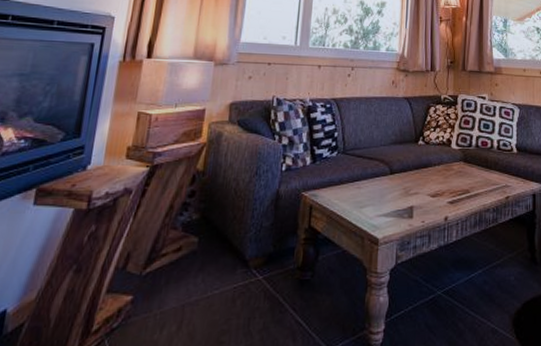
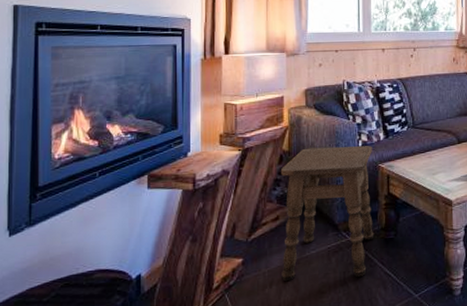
side table: none [175,169,297,327] -> present [280,146,374,282]

